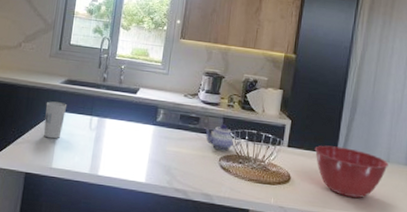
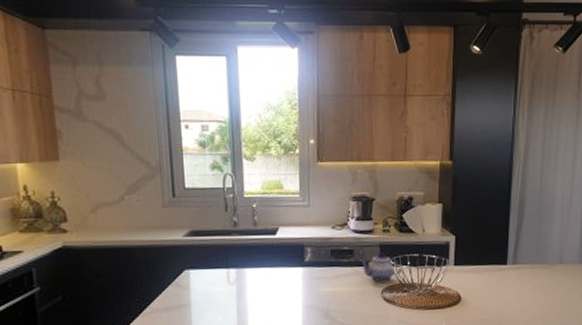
cup: present [43,101,67,139] -> none [170,259,196,302]
mixing bowl: present [314,145,388,199] -> none [483,255,562,308]

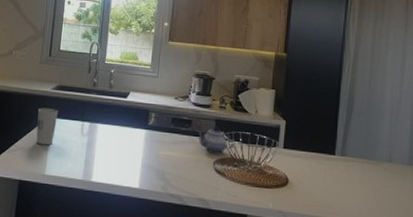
cup: none [170,259,196,302] -> present [36,107,58,146]

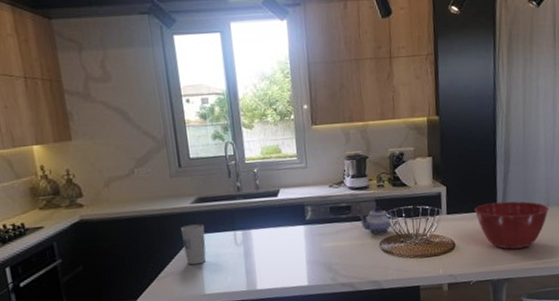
mixing bowl: none [312,145,391,201] -> present [474,201,549,250]

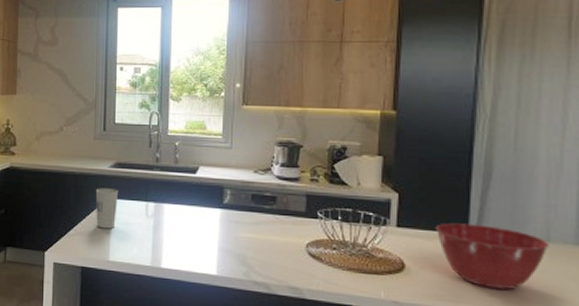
teapot: present [356,206,399,235] -> none [282,202,332,235]

